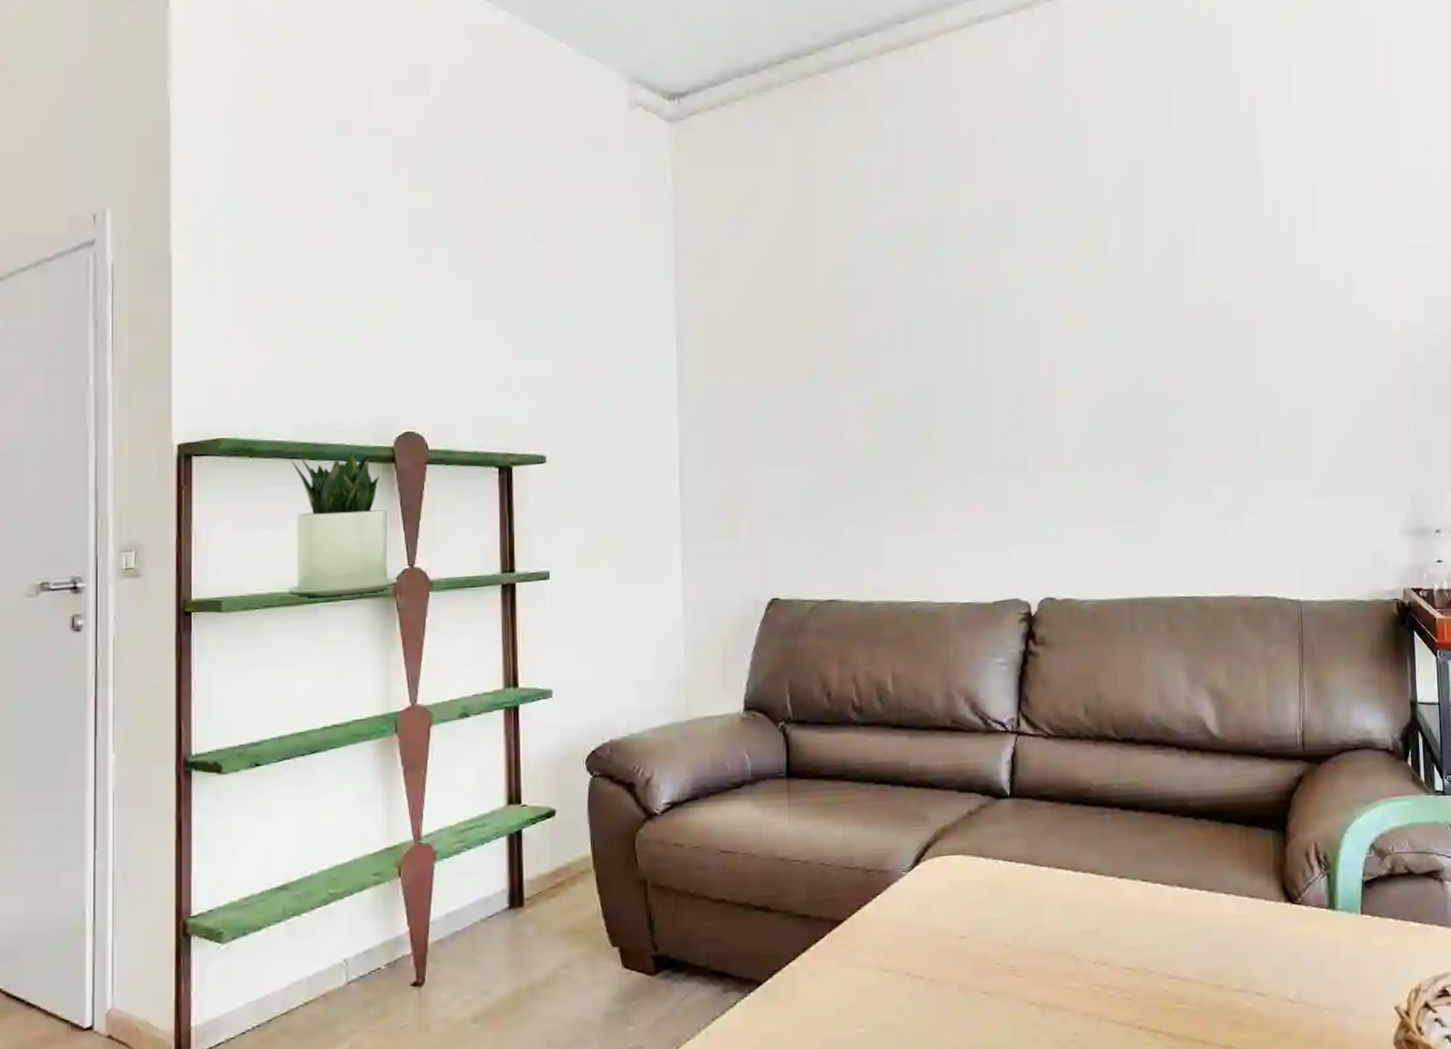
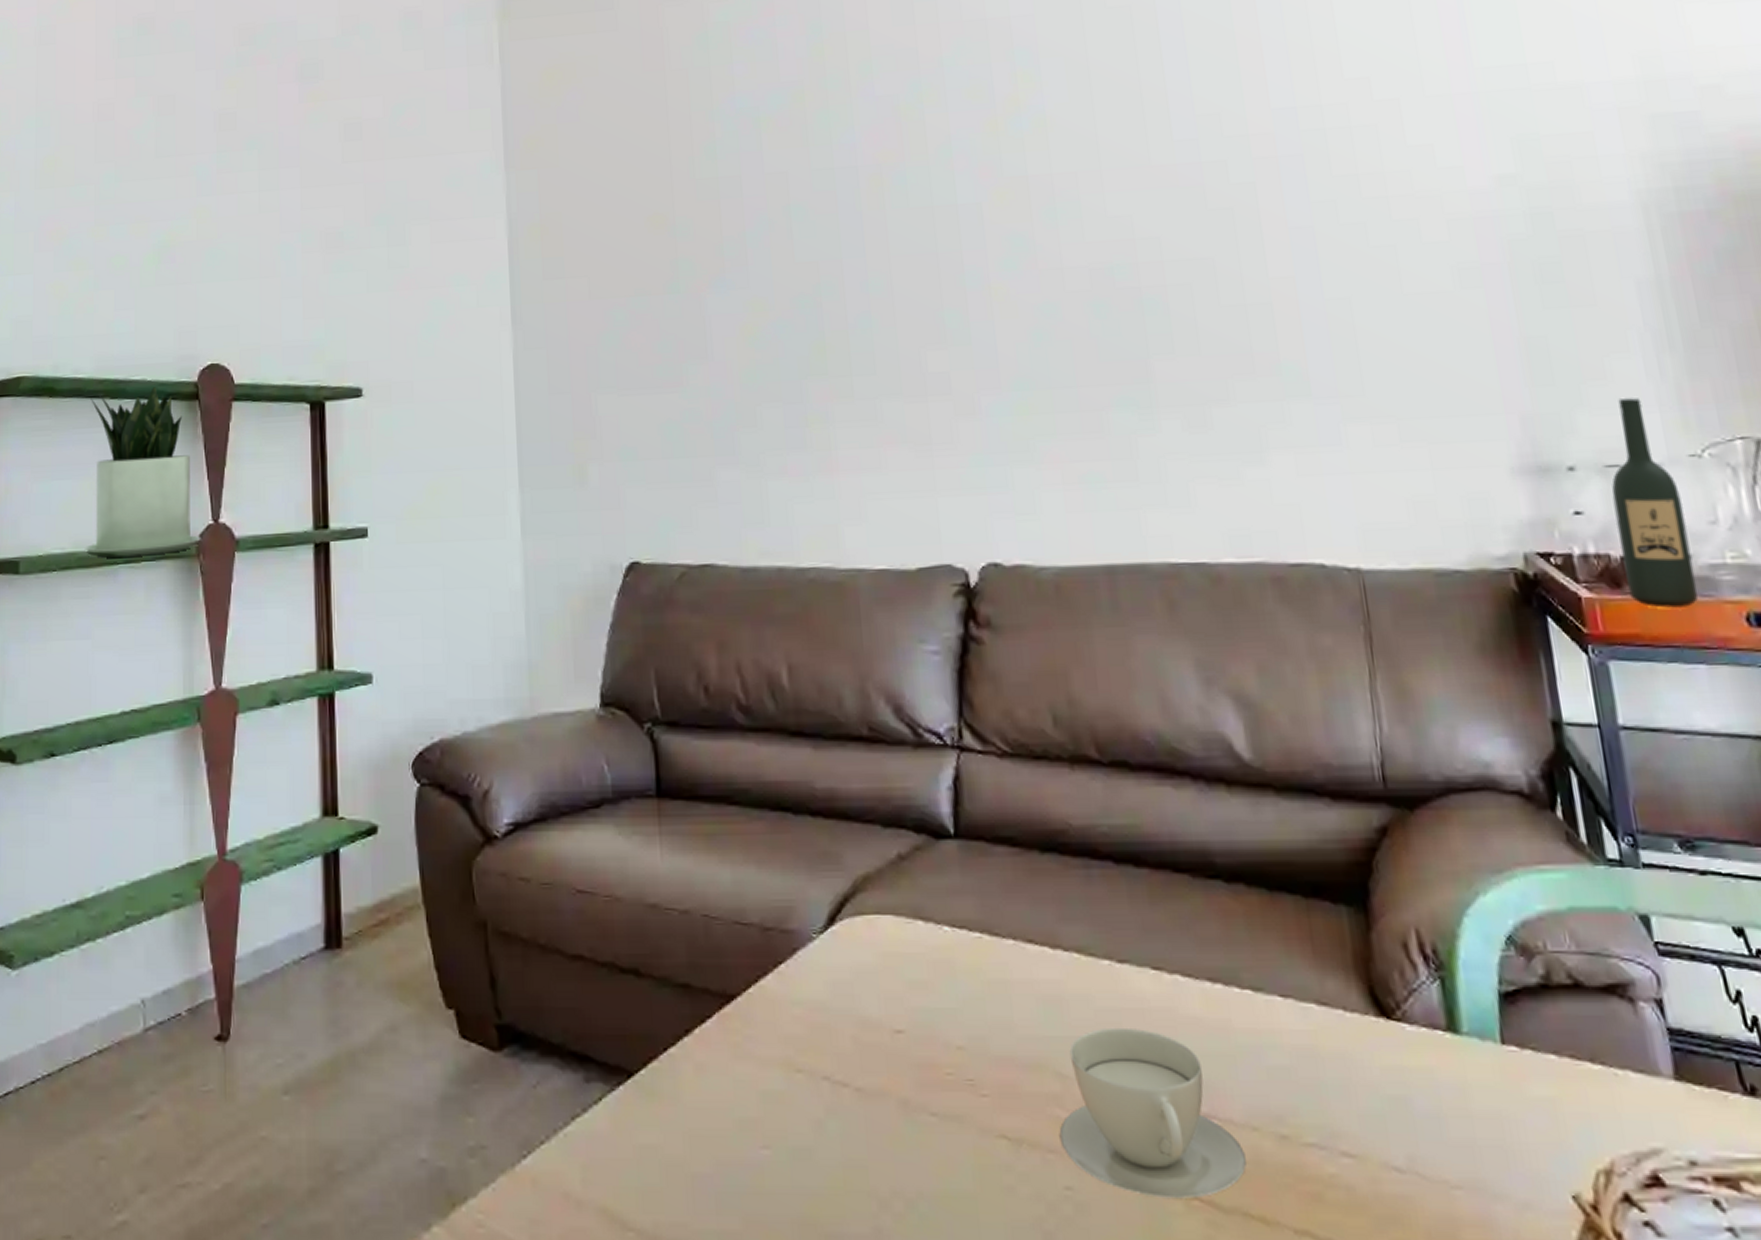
teacup: none [1071,922,1195,1034] -> present [1059,1027,1247,1198]

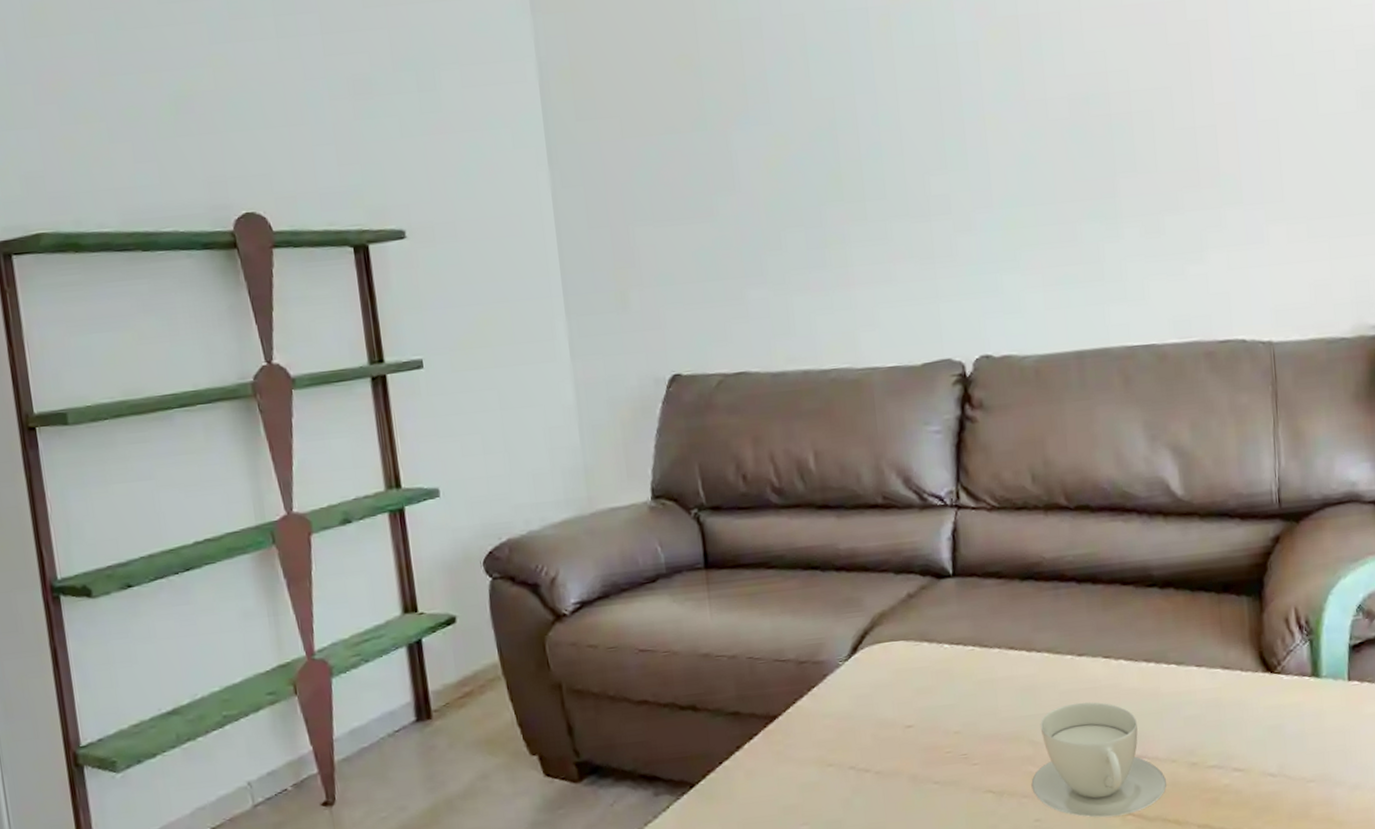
planter: present [84,387,201,558] -> none [121,238,256,404]

